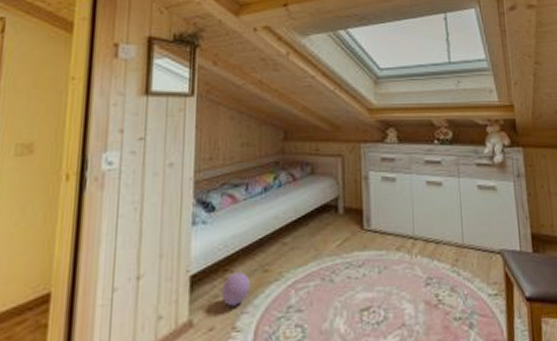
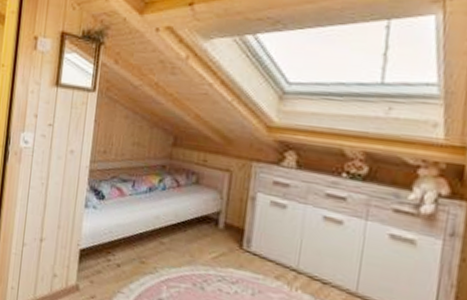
ball: present [222,272,250,306] -> none [103,256,128,285]

